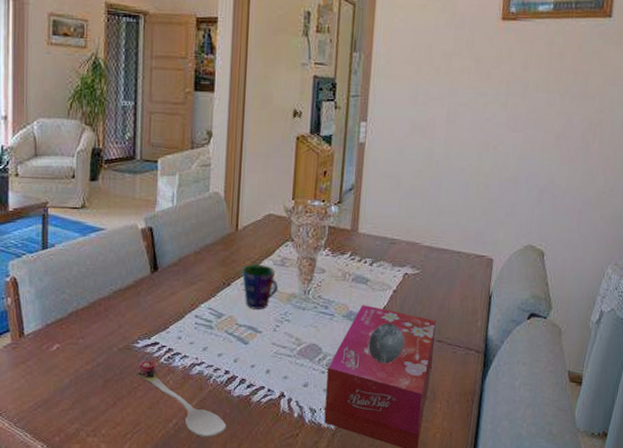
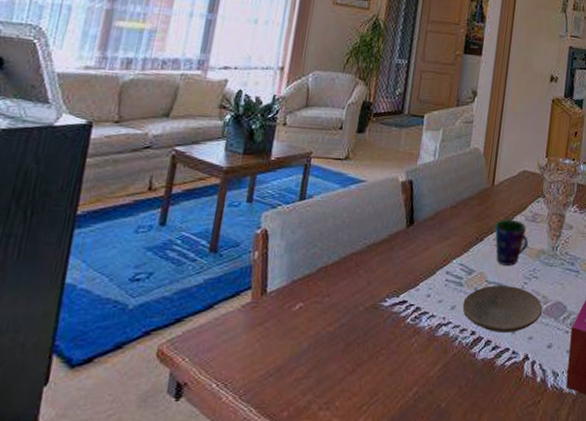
spoon: present [136,360,227,438] -> none [380,320,469,408]
plate: none [214,328,297,372] -> present [462,286,543,332]

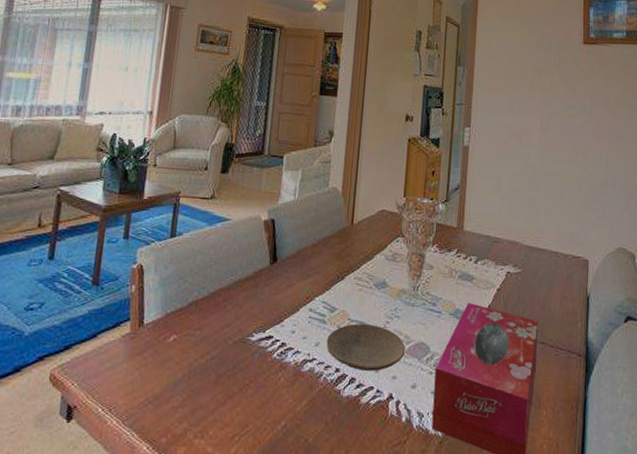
cup: present [494,220,529,266] -> none [355,259,390,305]

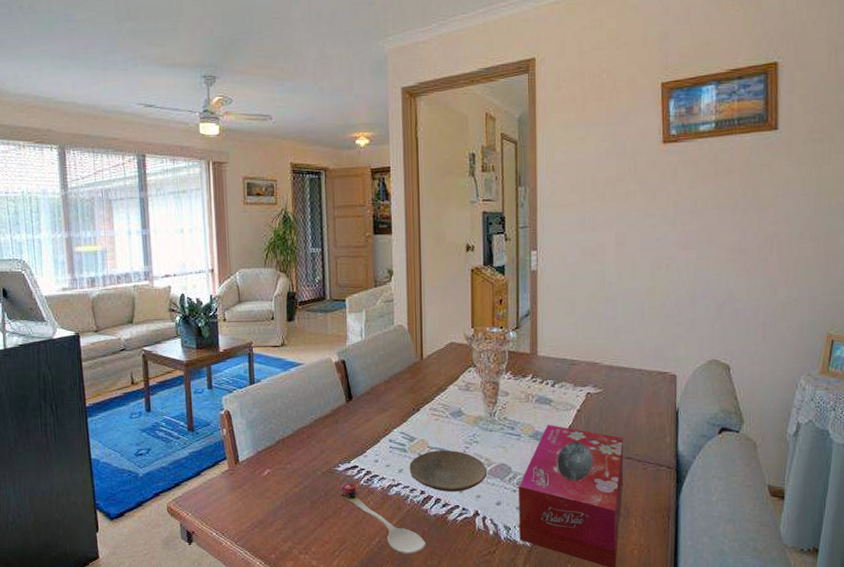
spoon: none [249,355,335,443] -> present [340,482,426,555]

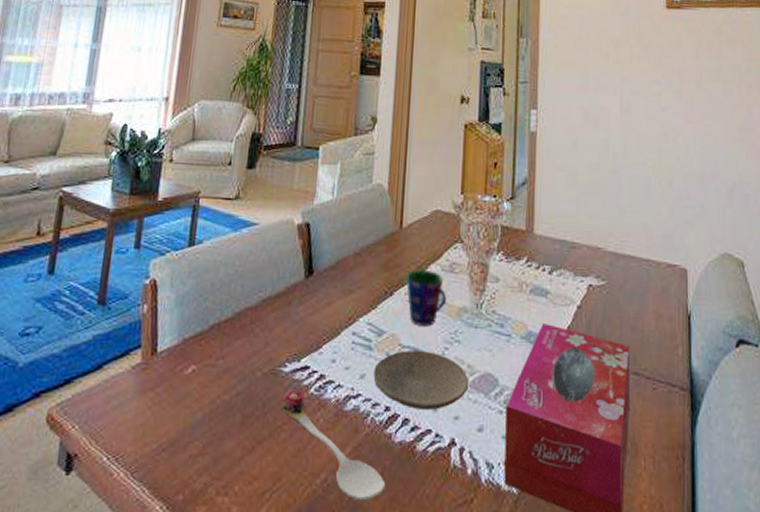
cup: none [429,390,465,432] -> present [405,270,447,326]

